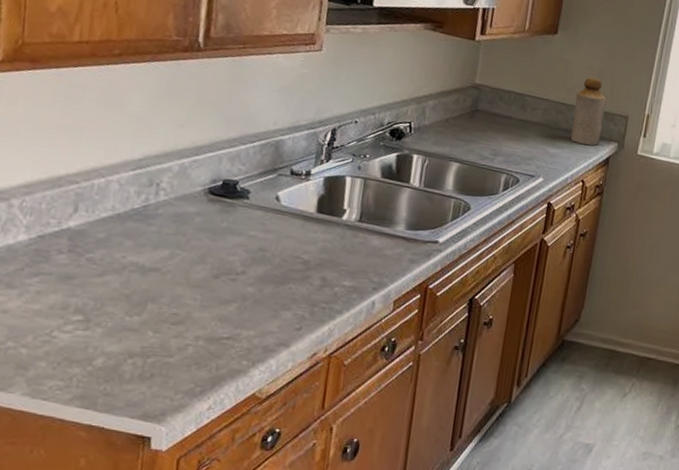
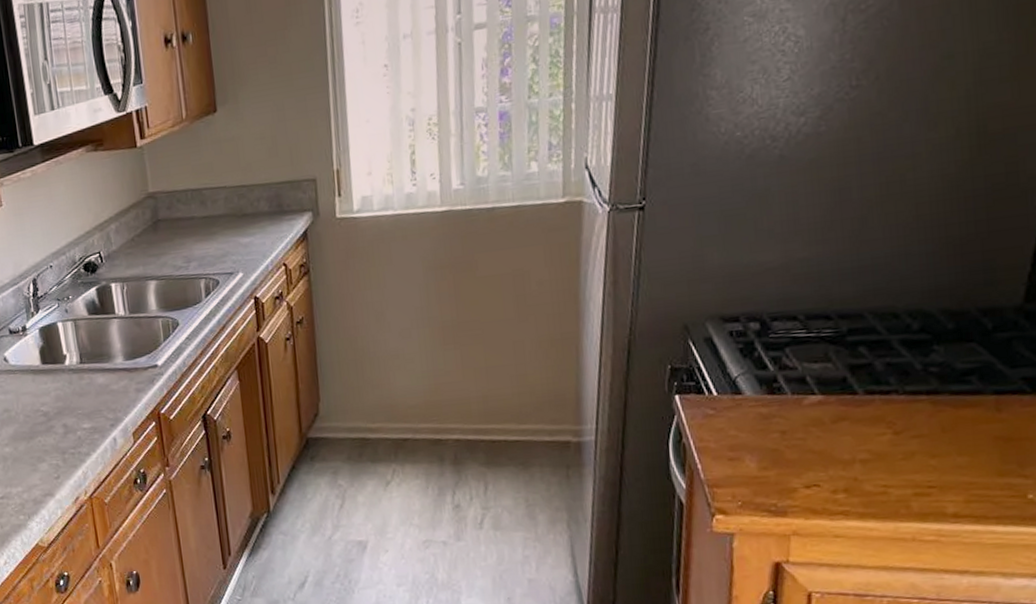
bottle: present [570,77,606,146] -> none [254,146,293,225]

